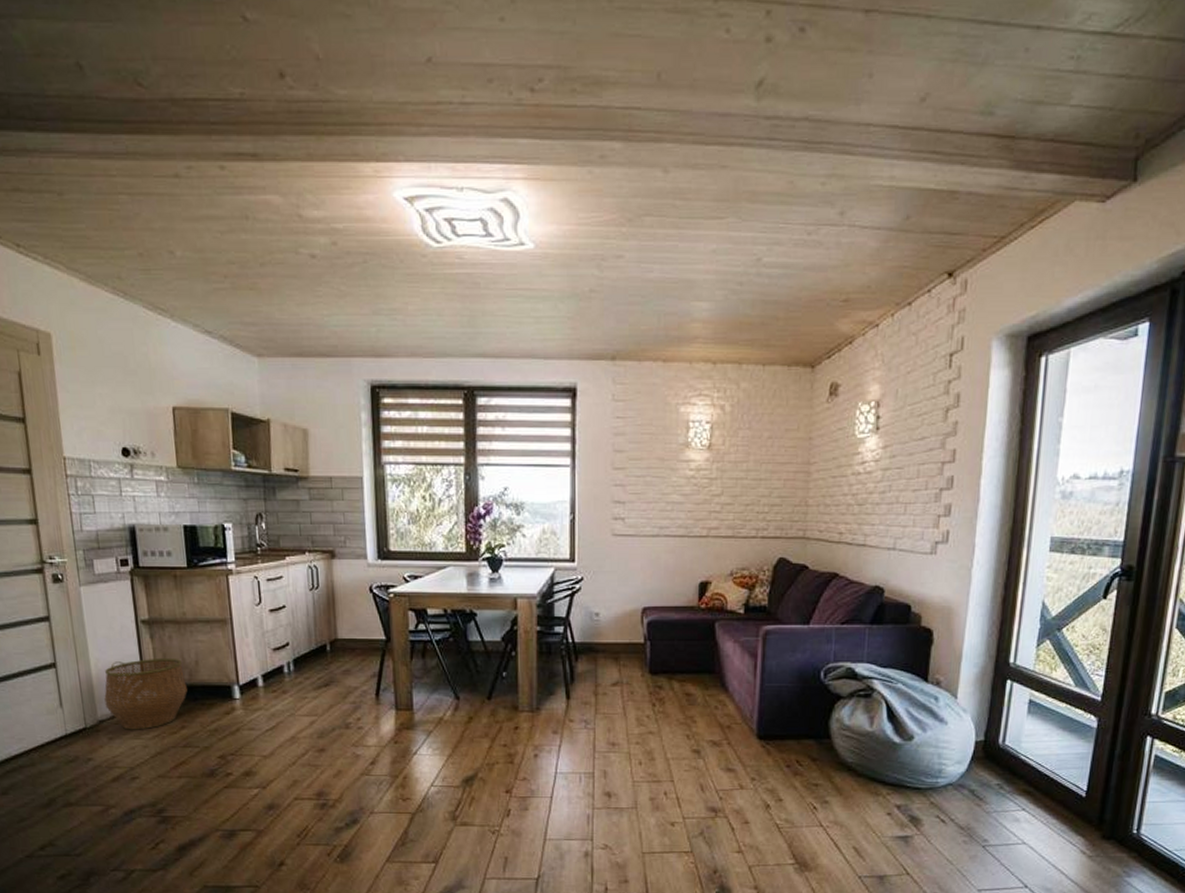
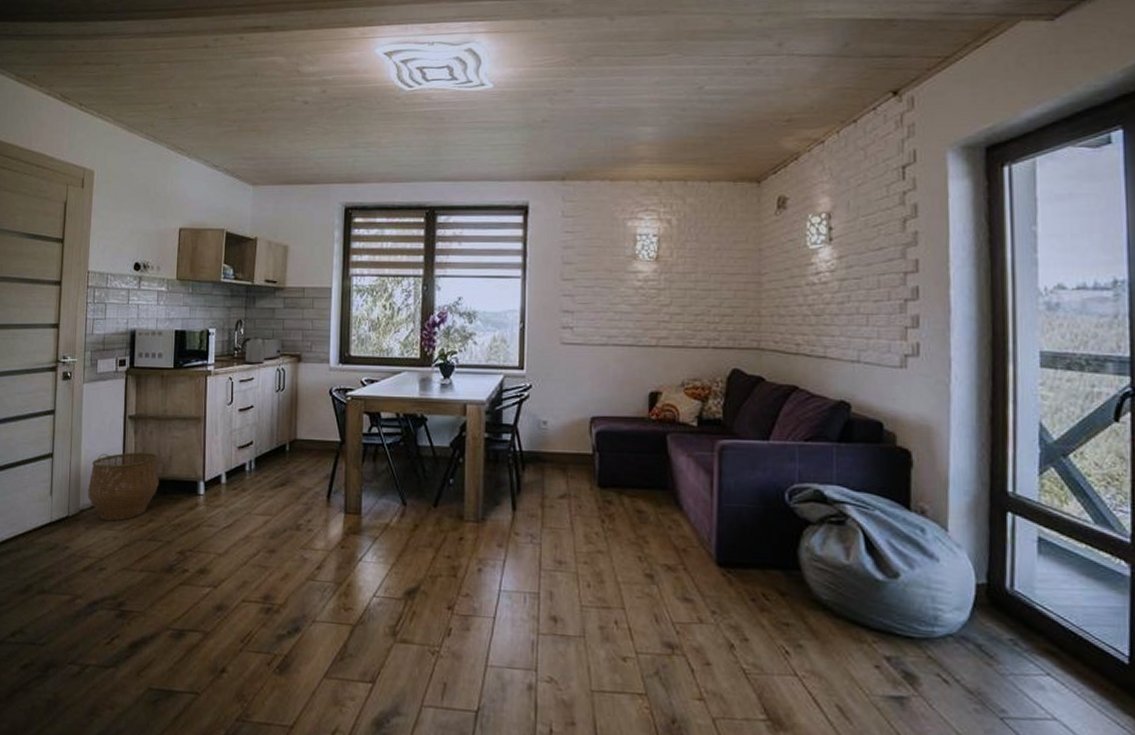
kettle: none [263,532,293,562] -> present [240,337,265,365]
toaster: none [270,532,312,558] -> present [246,337,282,361]

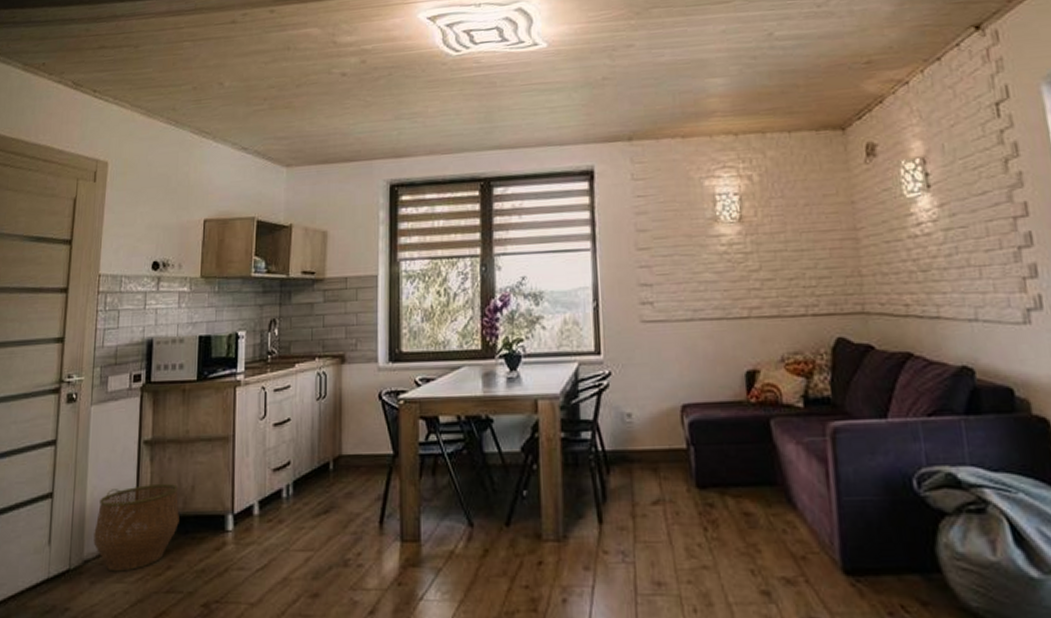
kettle: present [240,337,265,365] -> none [274,337,303,371]
toaster: present [246,337,282,361] -> none [281,336,323,365]

